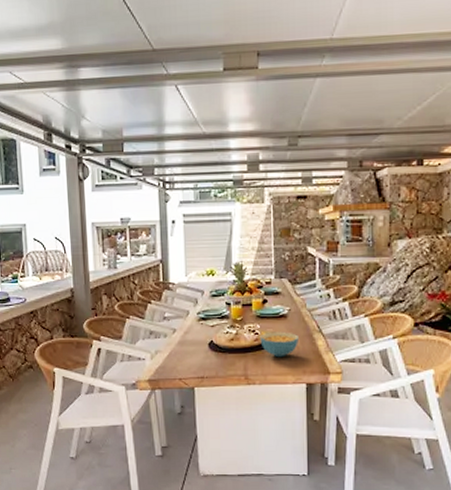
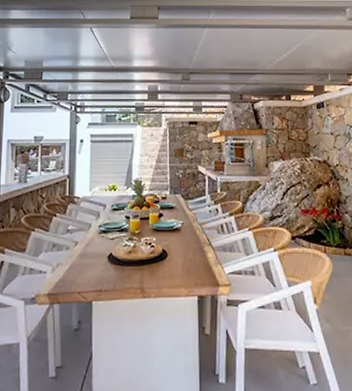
cereal bowl: present [260,331,298,358] -> none [156,244,191,270]

